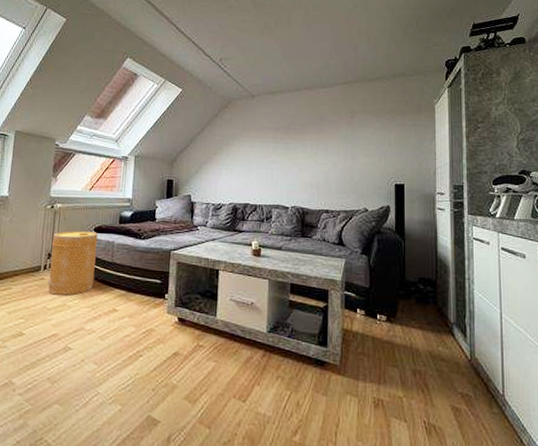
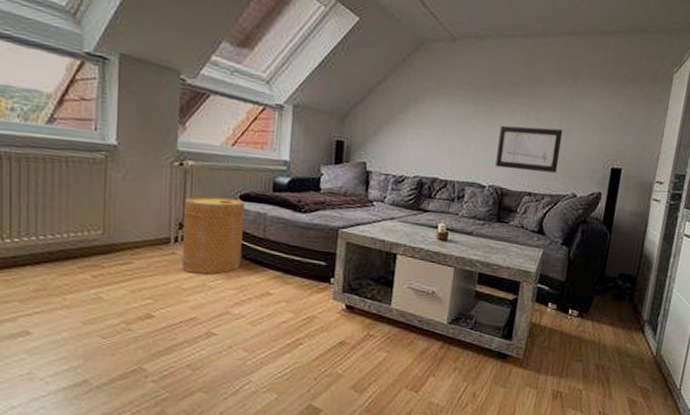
wall art: none [295,156,349,192] -> present [495,125,563,173]

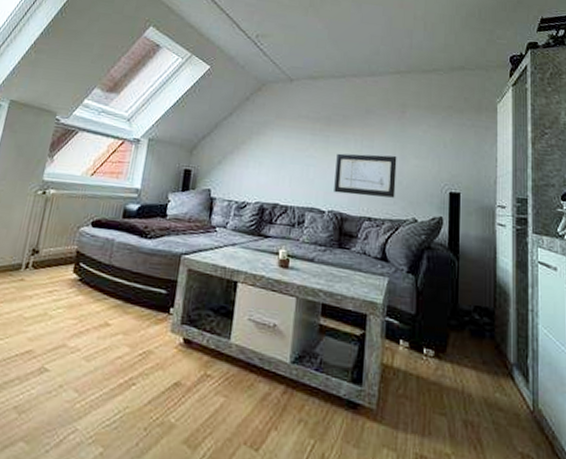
basket: present [180,196,245,275] -> none [27,223,95,303]

